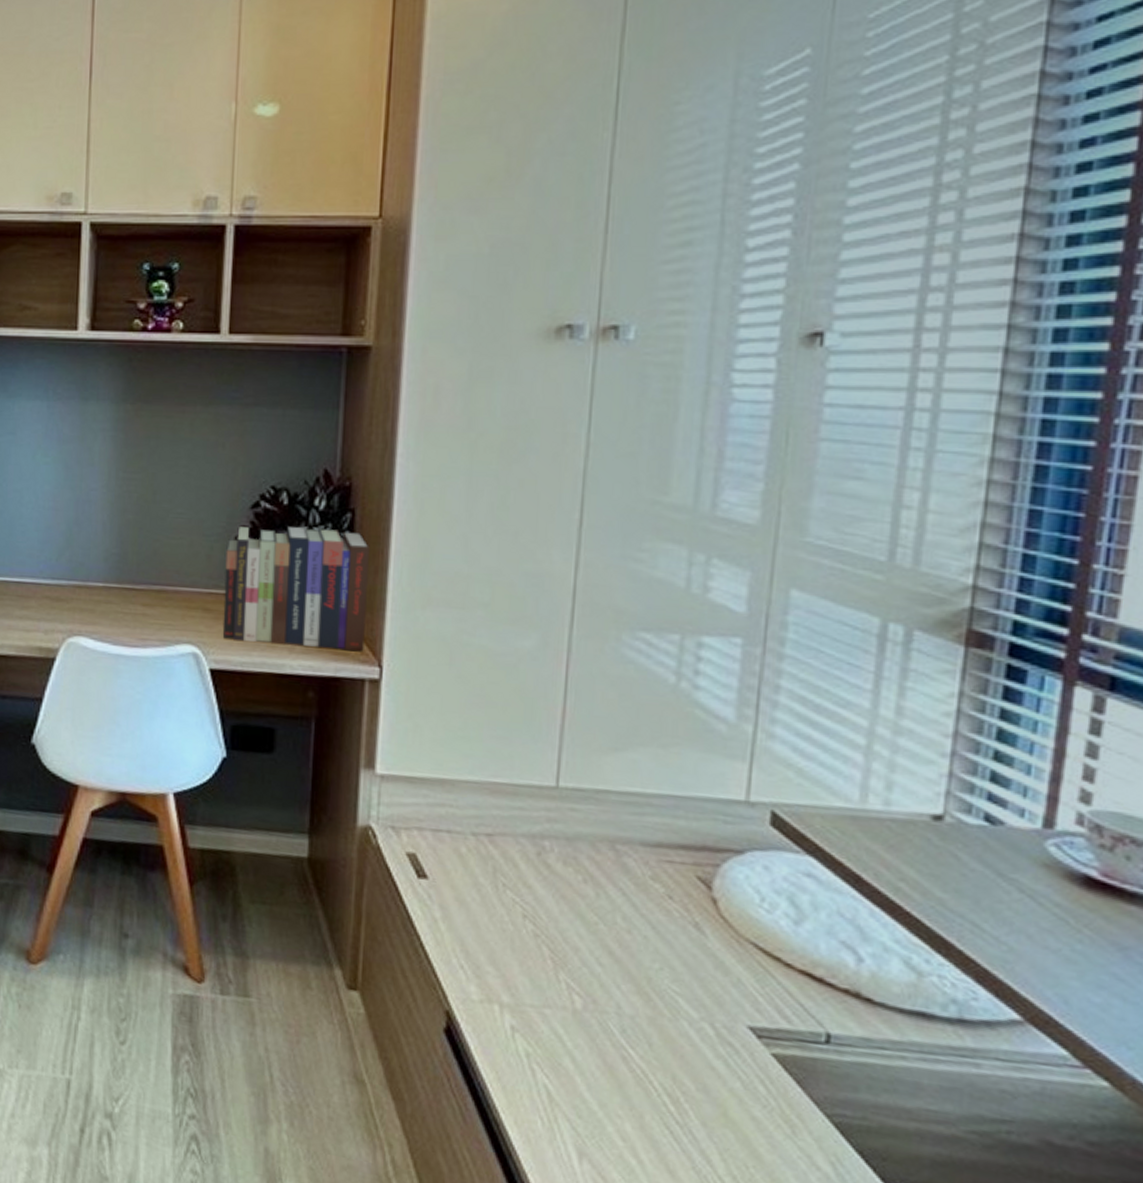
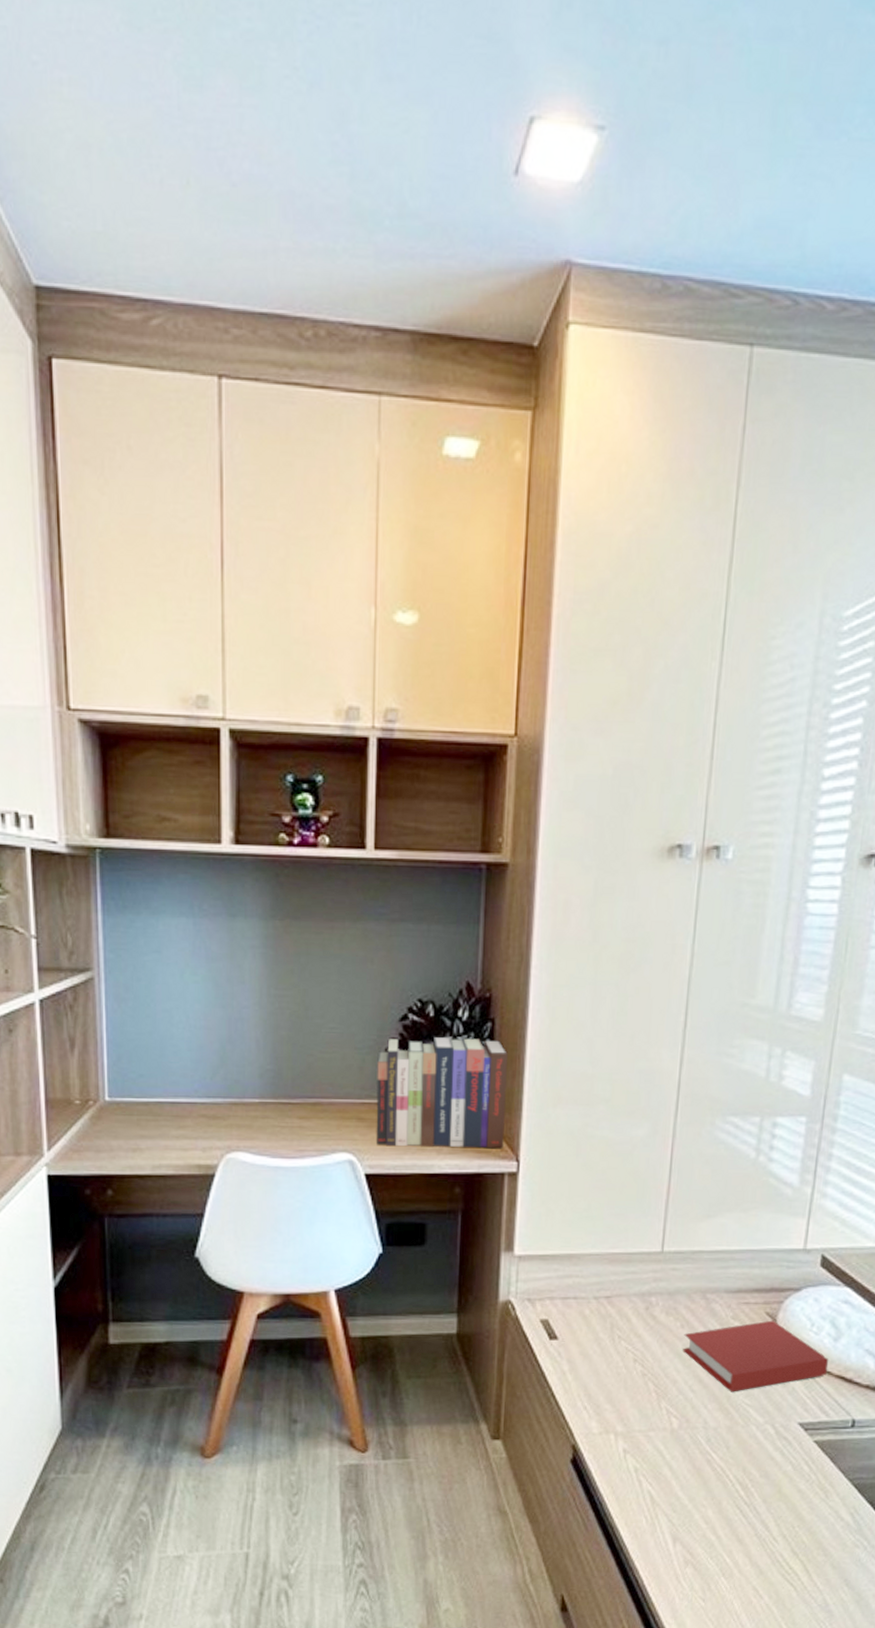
book: none [586,887,788,974] -> present [683,1320,829,1392]

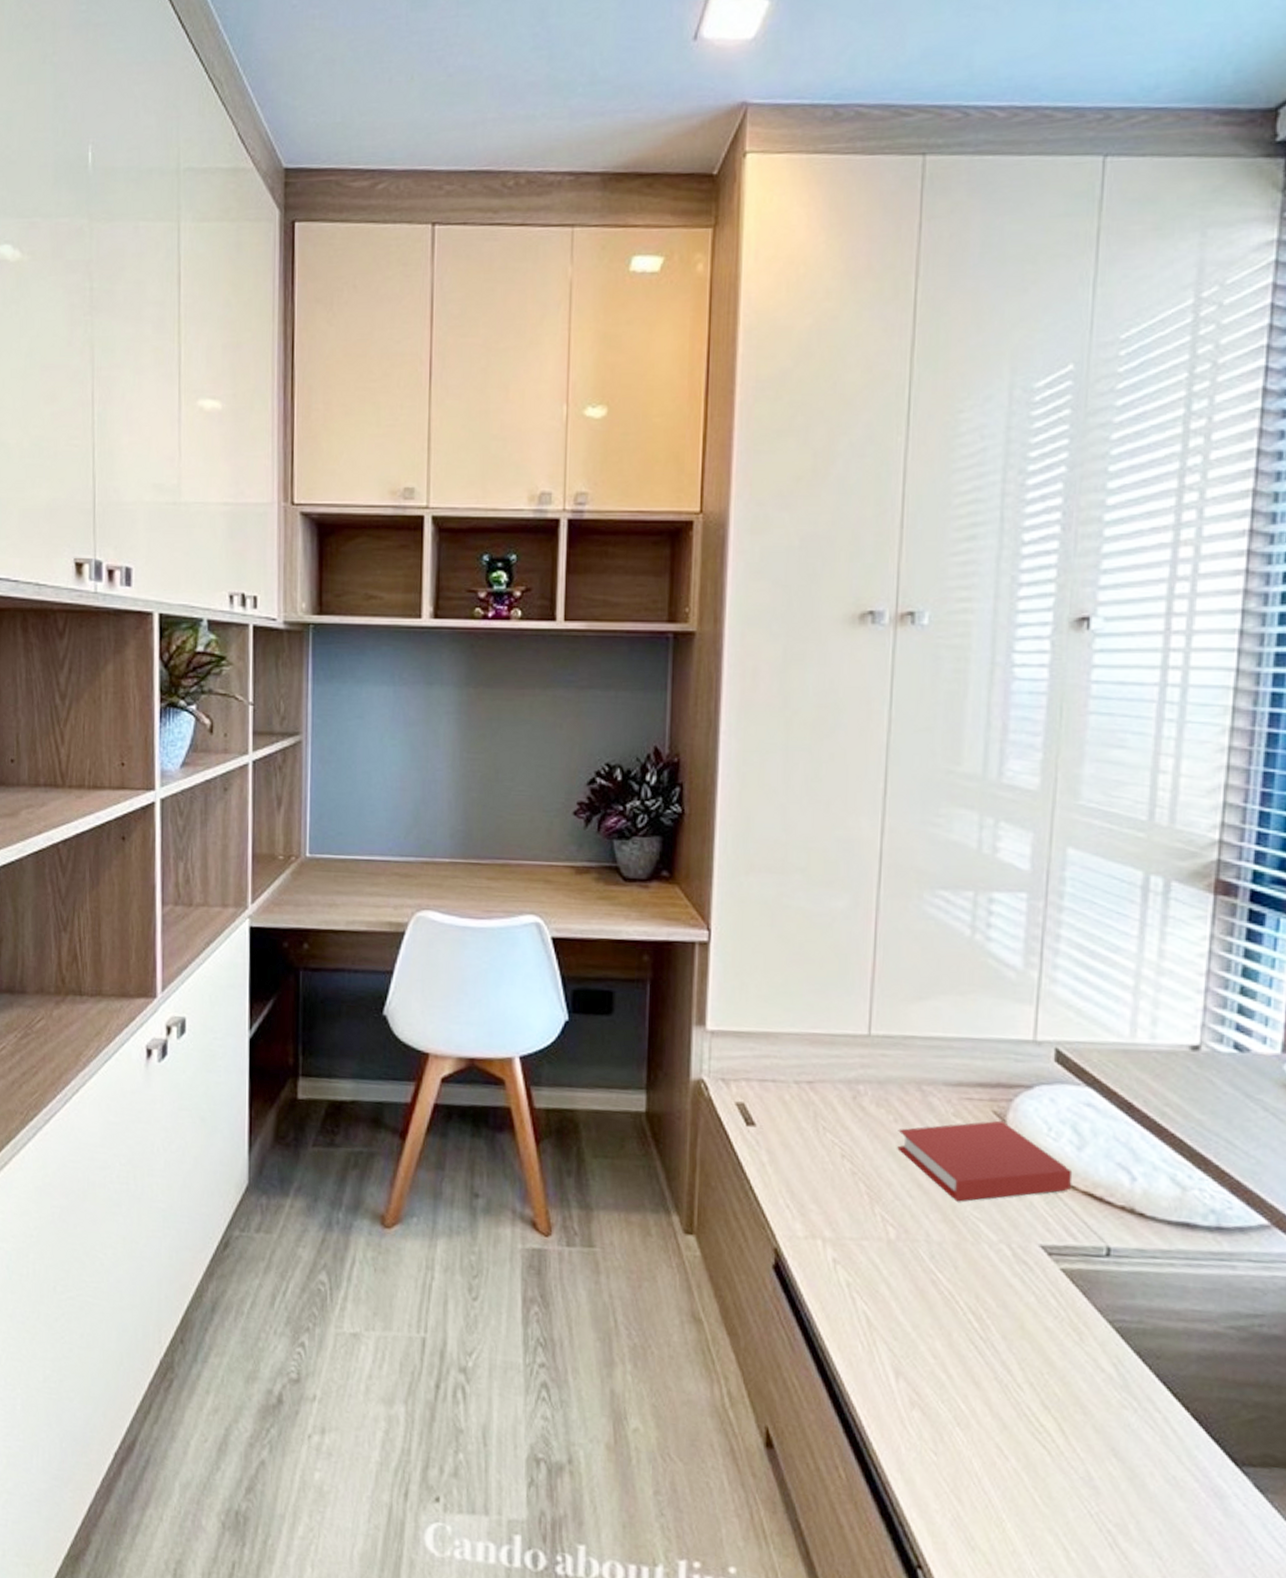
books: present [376,1036,508,1149] -> none [563,800,697,917]

